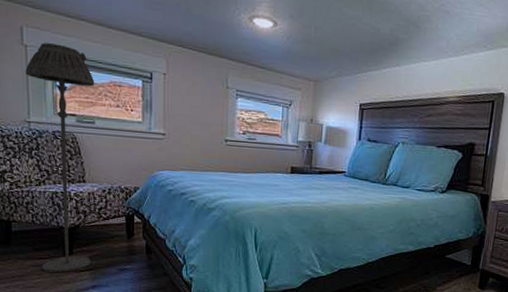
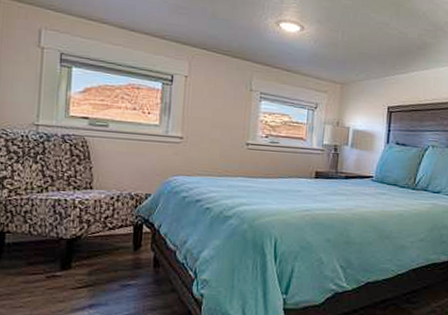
floor lamp: present [25,43,95,273] -> none [34,45,112,290]

